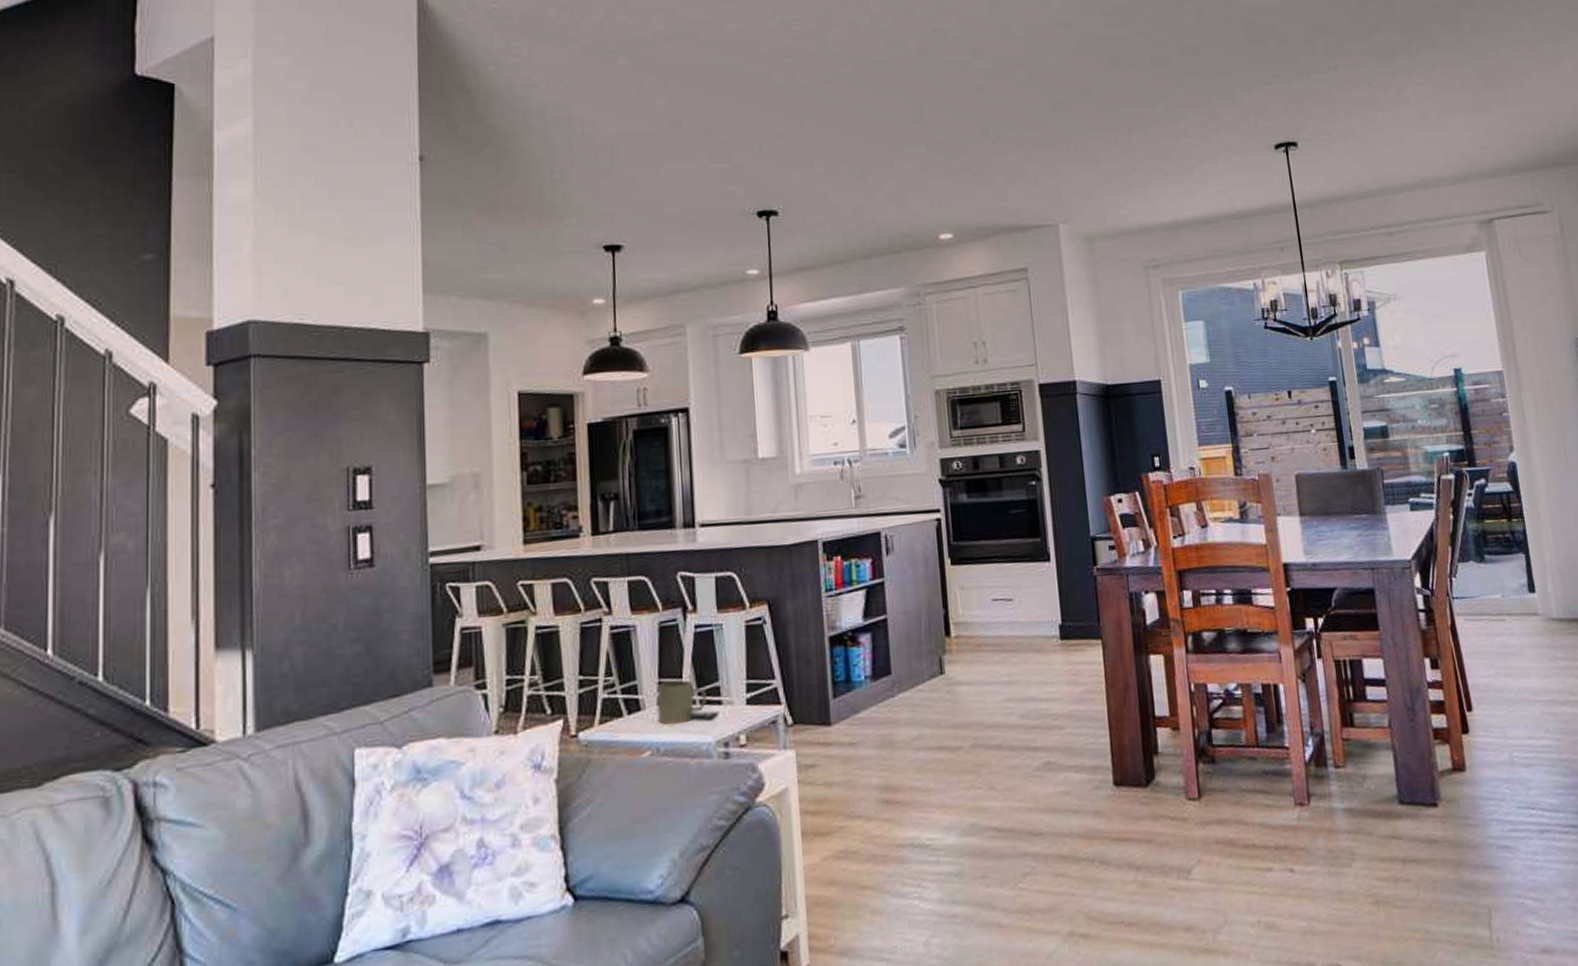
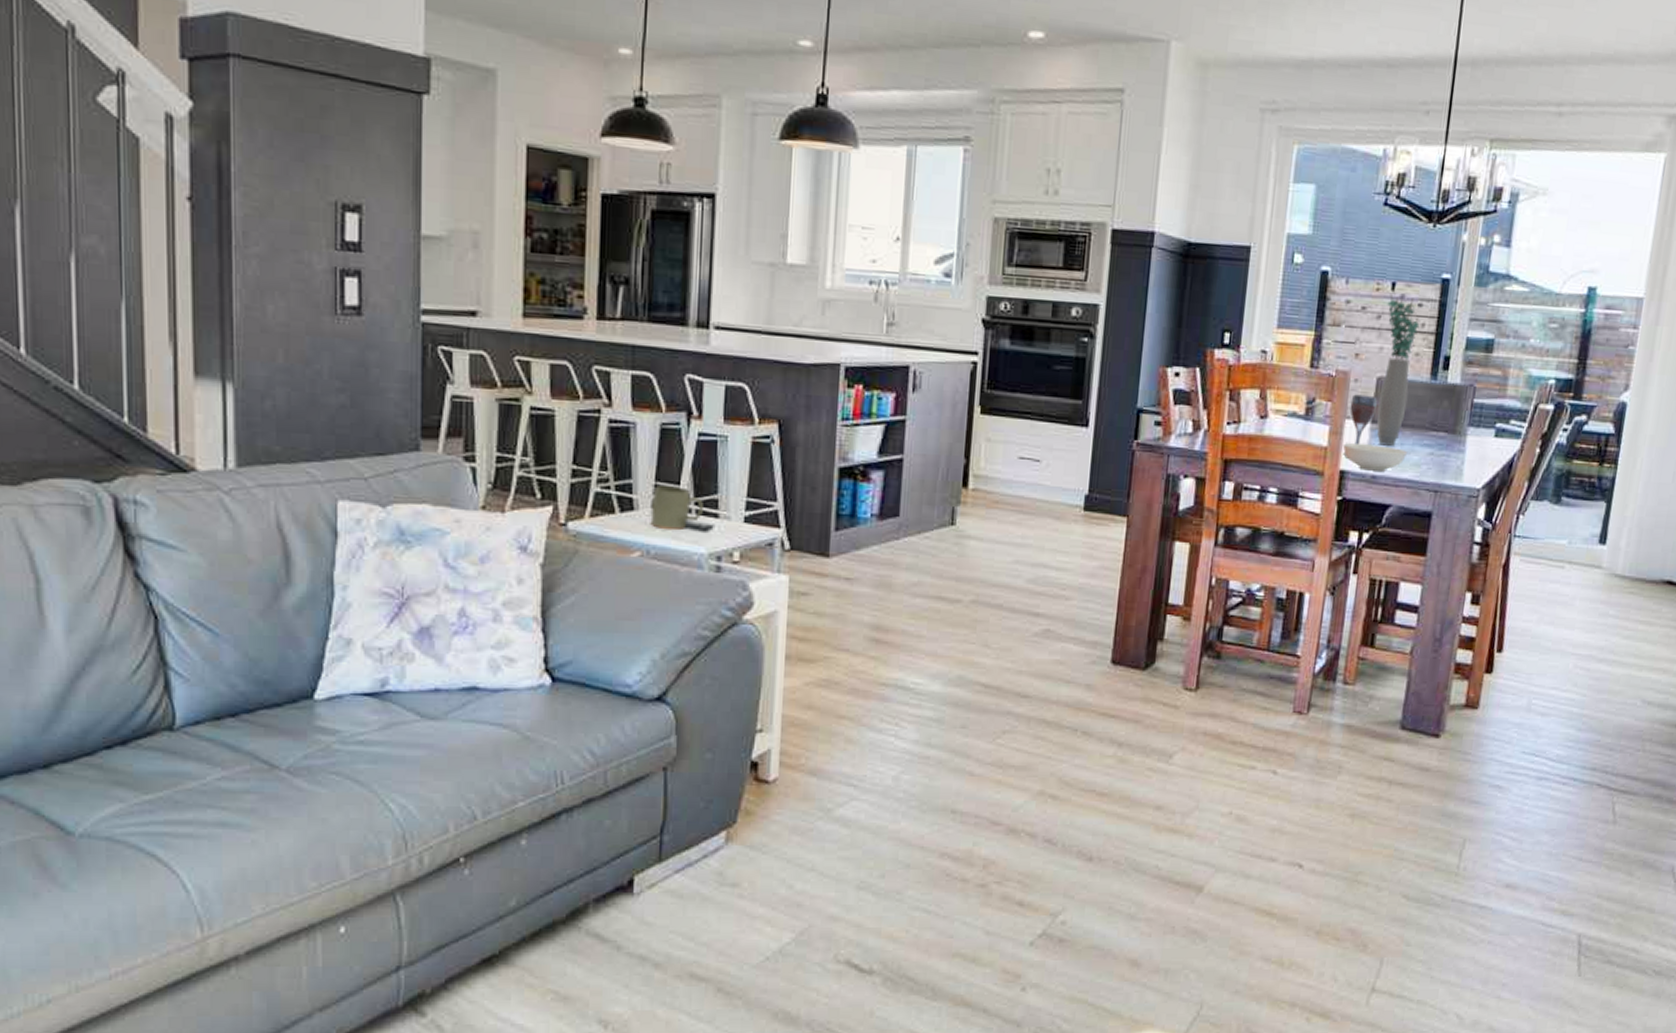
cup: none [1277,491,1302,551] -> present [1343,394,1377,457]
bowl: none [1280,534,1339,560] -> present [1342,443,1408,472]
vase: none [1288,401,1328,535] -> present [1377,294,1420,446]

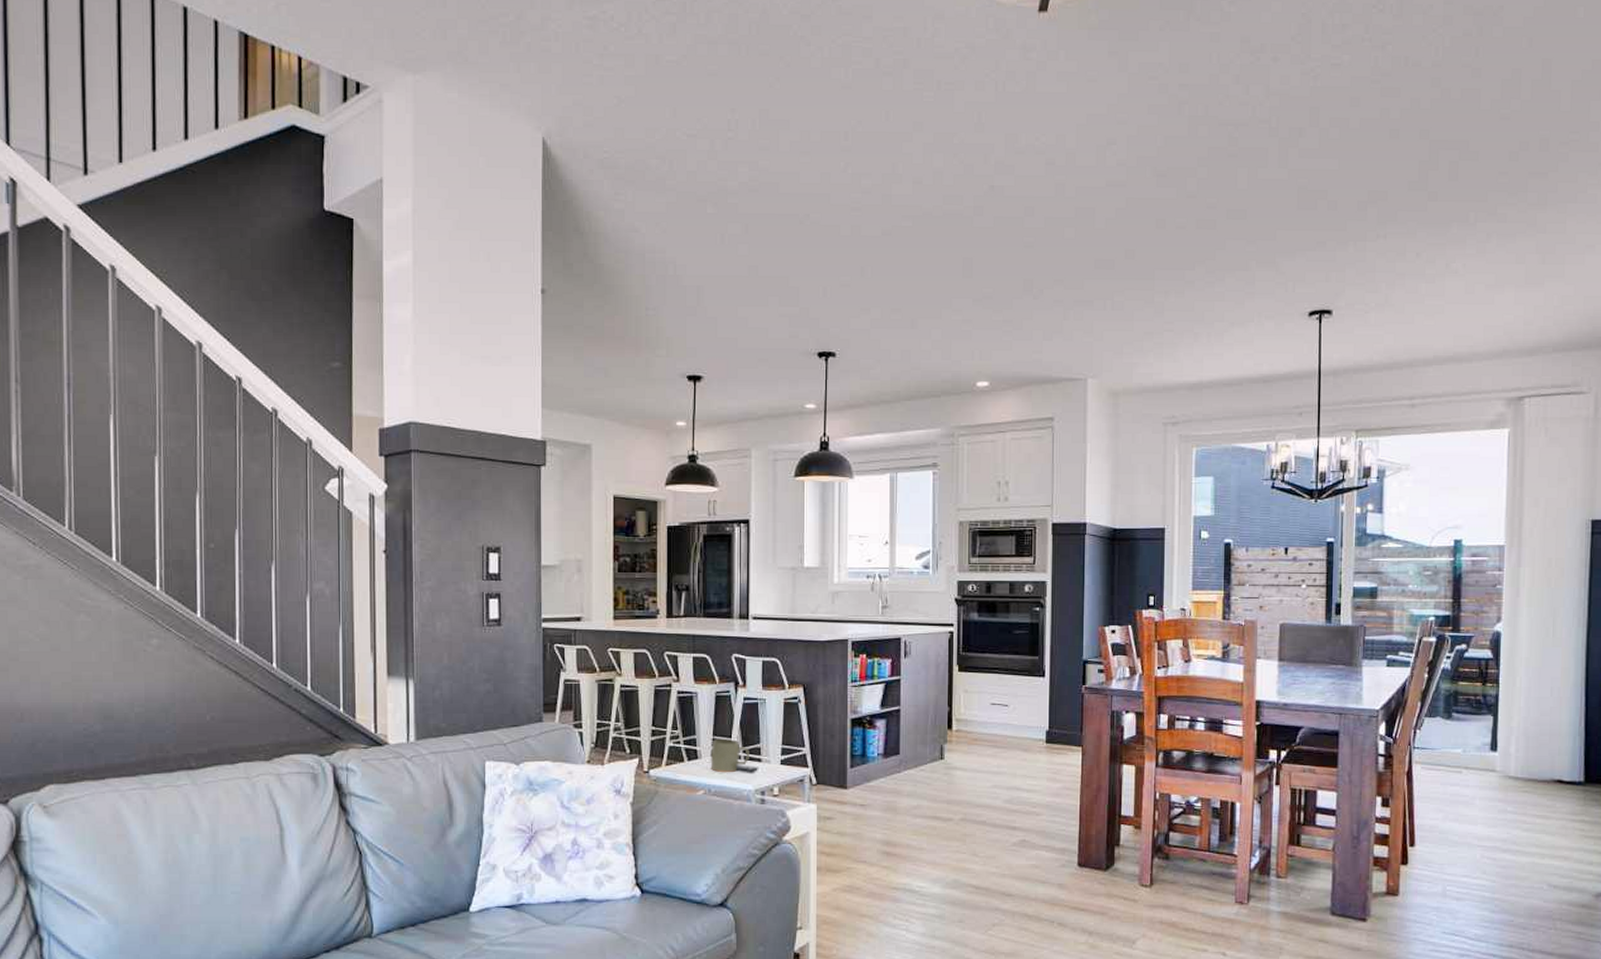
bowl: present [1342,443,1408,472] -> none [1256,678,1313,700]
cup: present [1343,394,1377,457] -> none [1257,639,1282,690]
vase: present [1377,294,1420,446] -> none [1282,557,1312,679]

